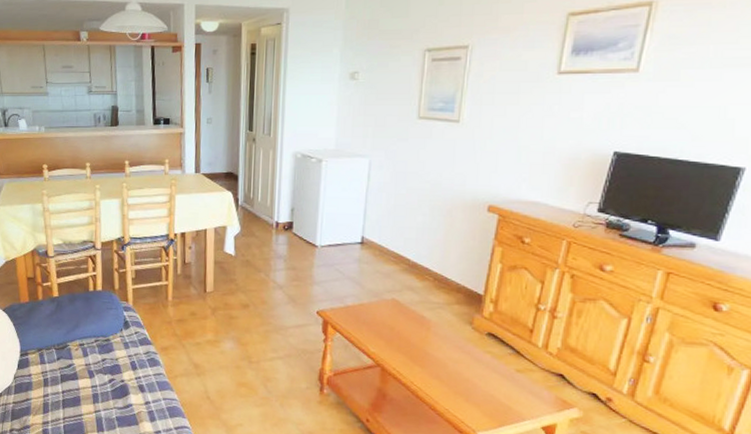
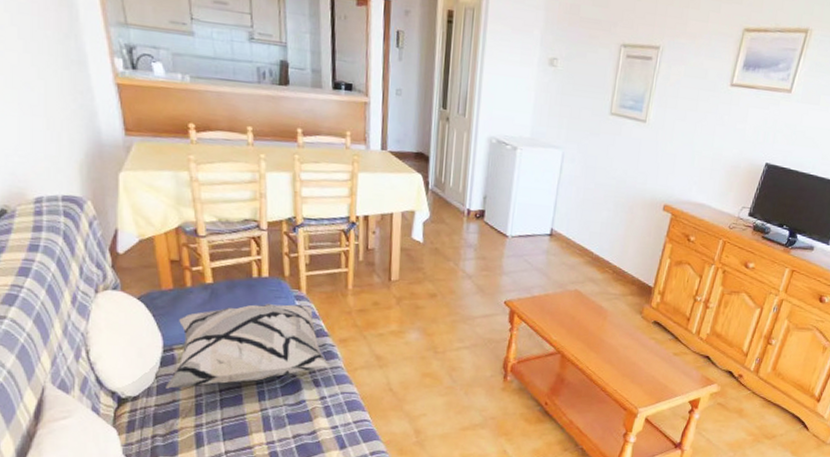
decorative pillow: none [21,314,153,389] -> present [165,304,330,389]

